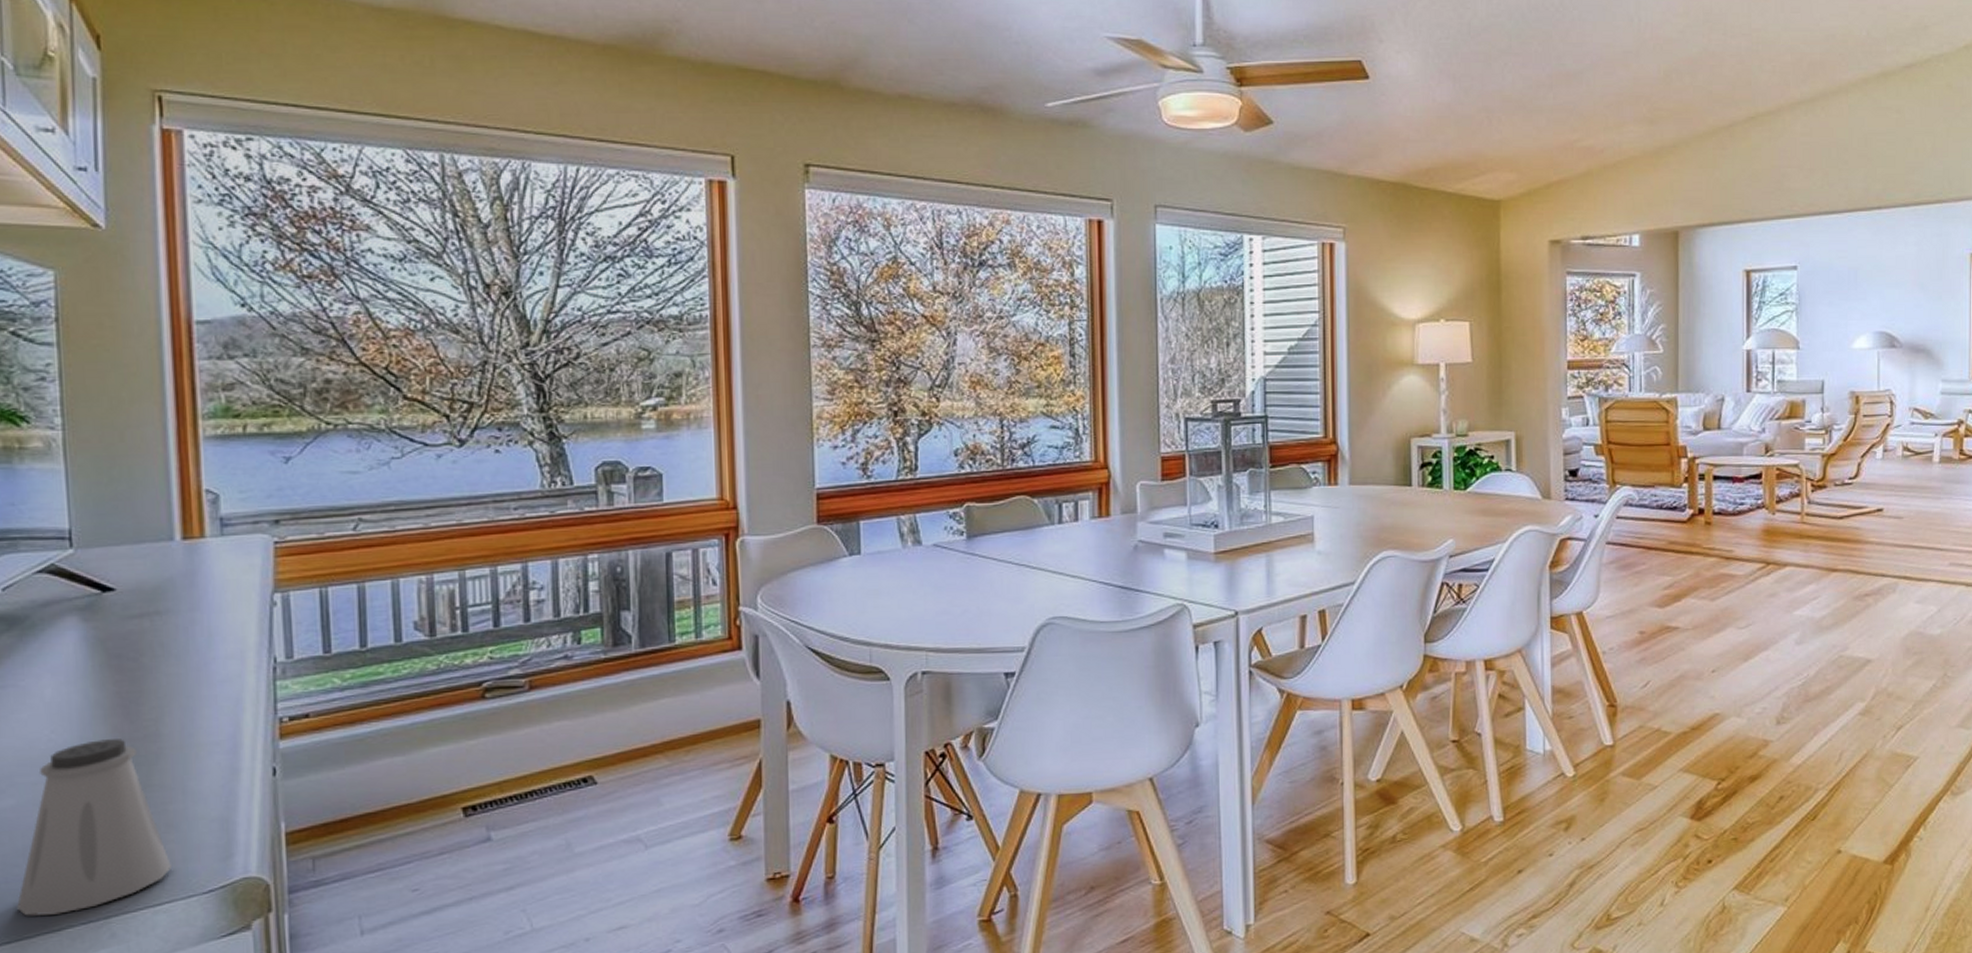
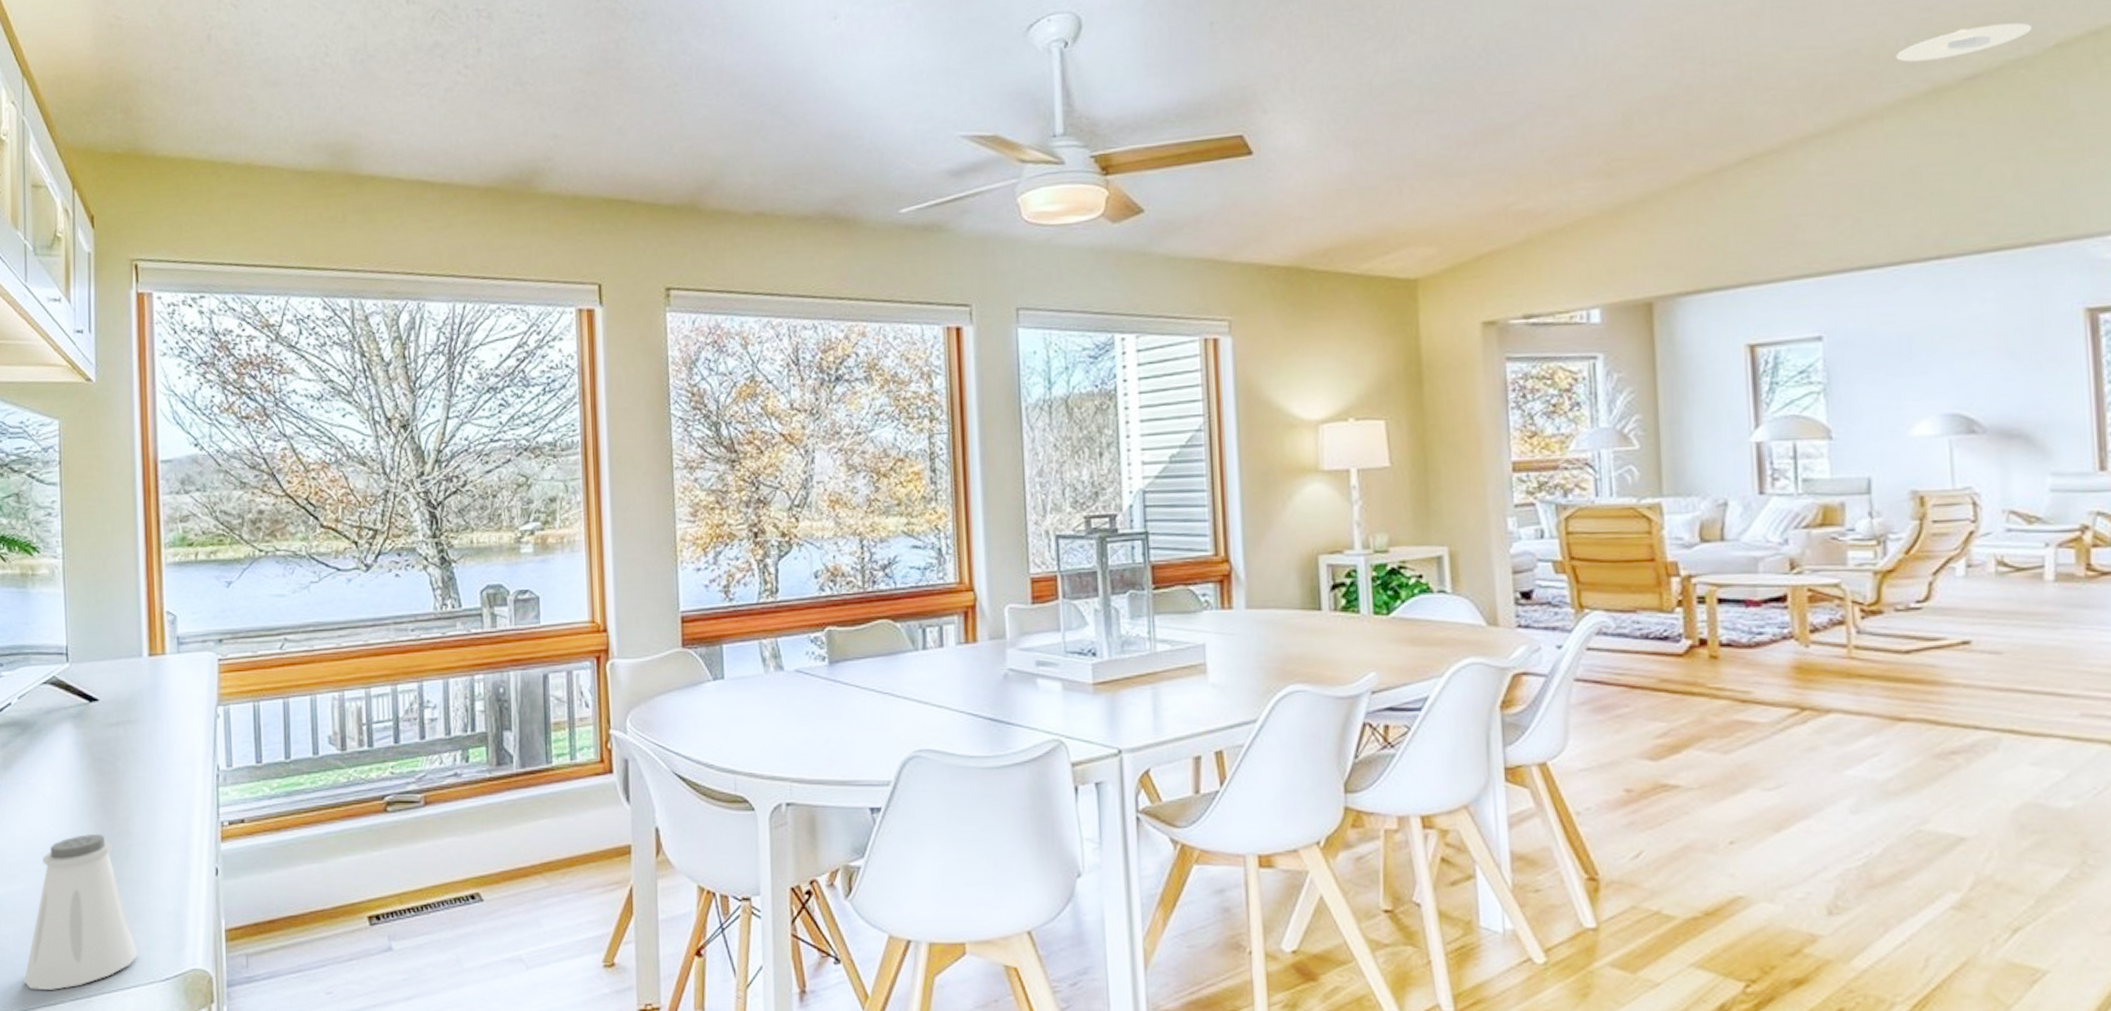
recessed light: none [1859,25,1951,49] -> present [1895,22,2033,62]

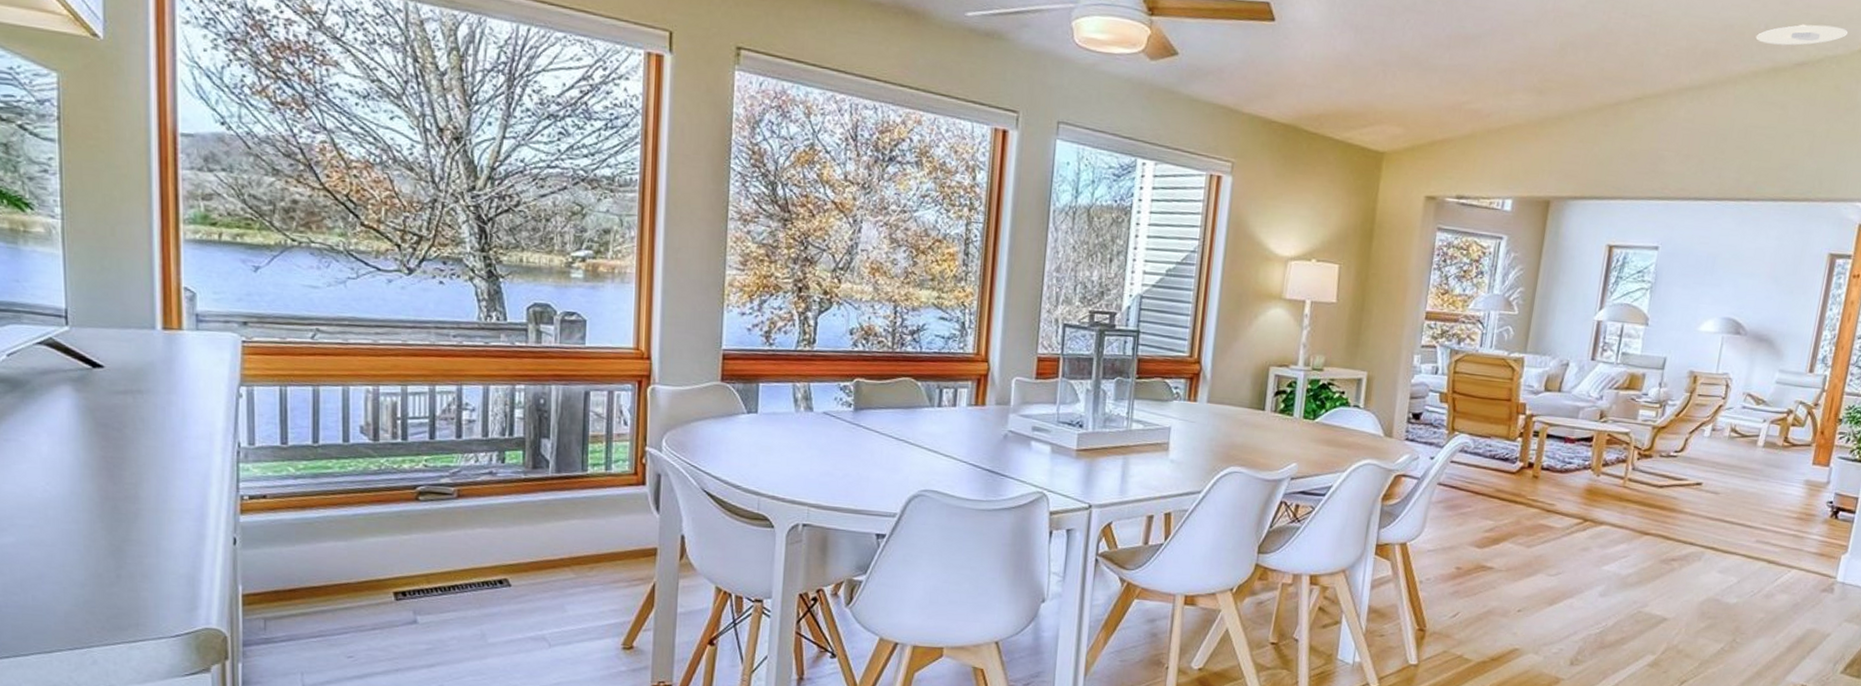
saltshaker: present [24,834,137,990] -> none [15,495,145,639]

